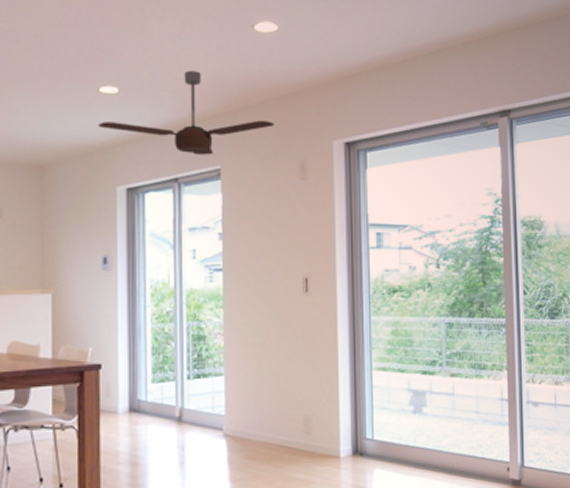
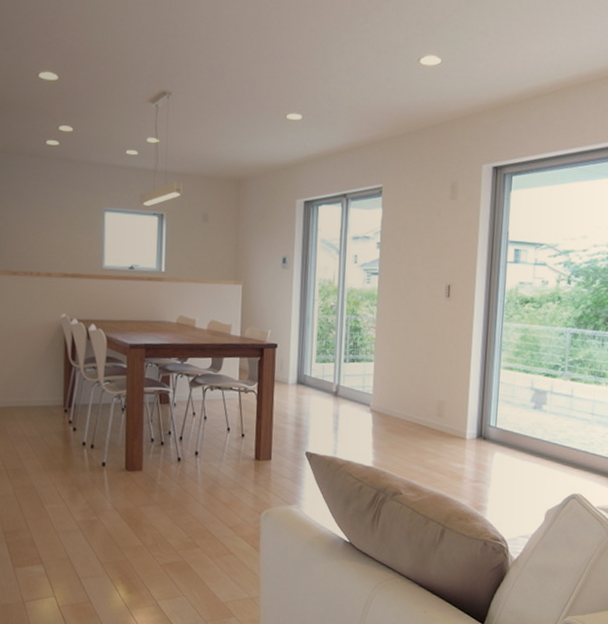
ceiling fan: present [98,70,274,155] -> none [284,100,431,175]

